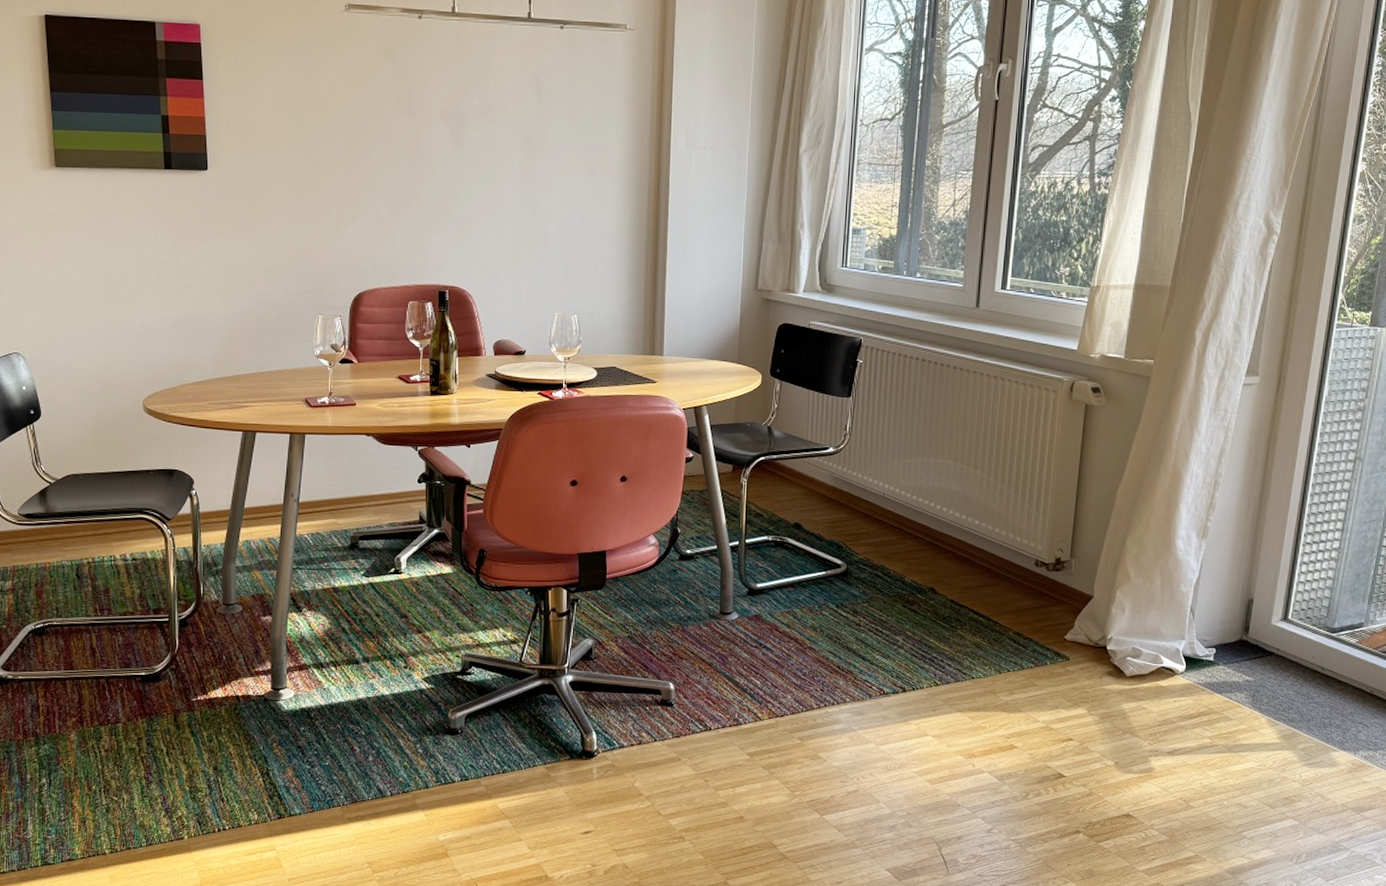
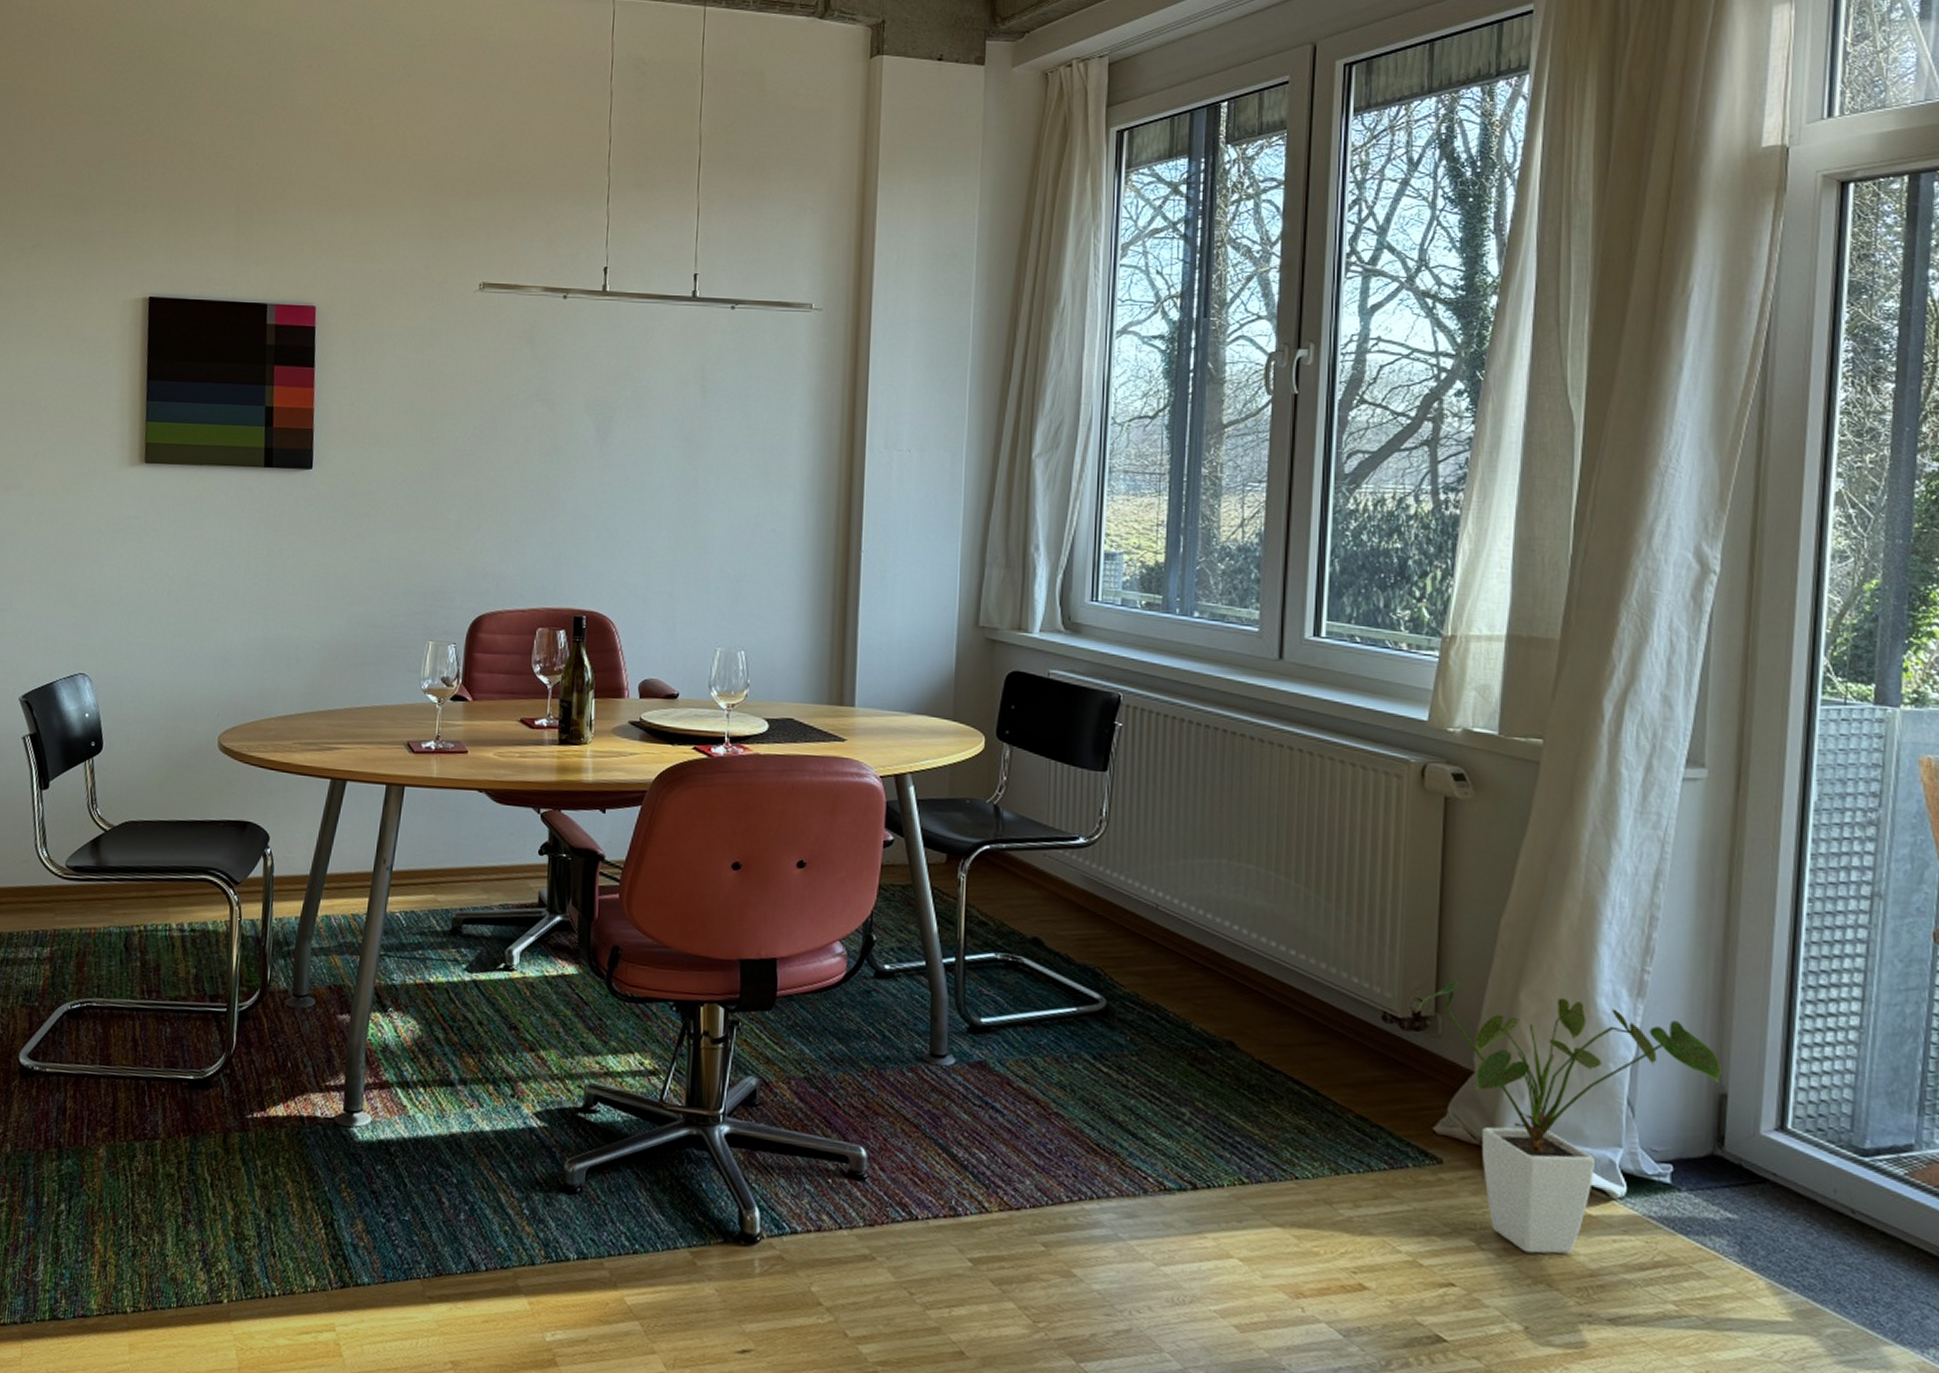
house plant: none [1057,535,1251,714] -> present [1415,980,1721,1254]

